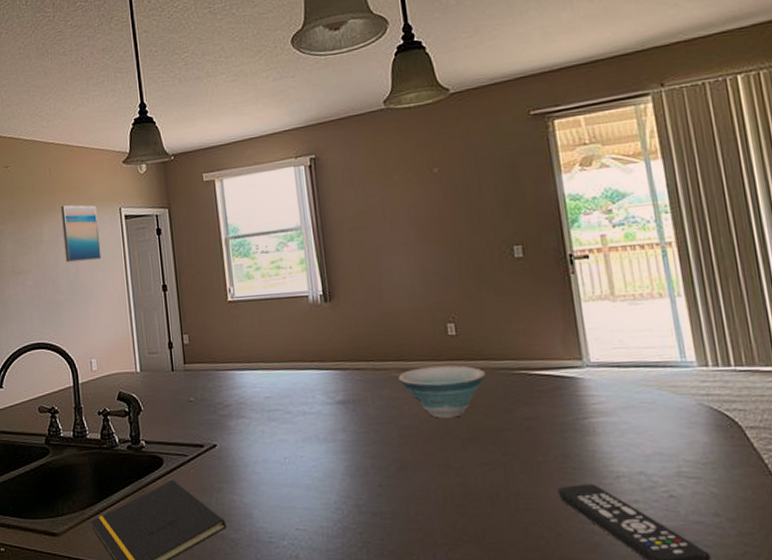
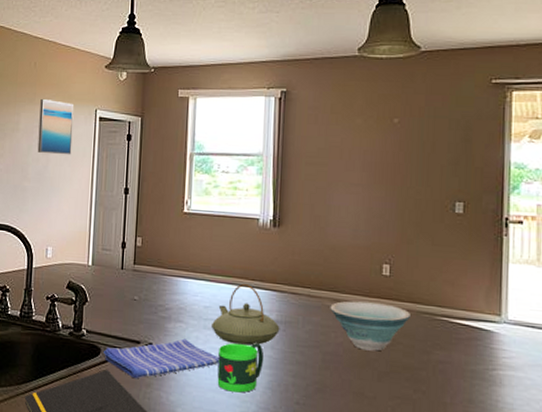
dish towel: none [166,435,291,485] -> present [103,338,220,379]
teapot: none [275,367,349,433] -> present [210,284,280,346]
mug: none [287,427,337,484] -> present [217,342,263,393]

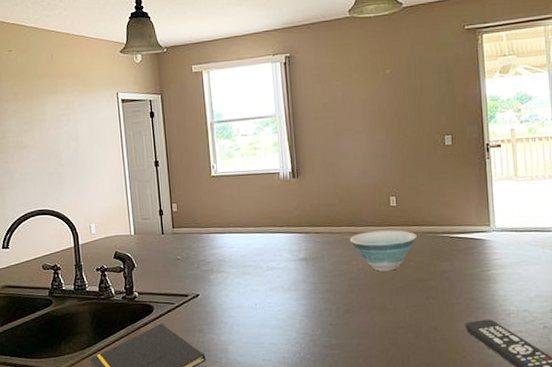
wall art: present [37,98,74,155] -> none [62,88,100,139]
dish towel: present [103,338,220,379] -> none [156,286,261,327]
teapot: present [210,284,280,346] -> none [248,231,309,284]
mug: present [217,342,263,393] -> none [258,279,298,324]

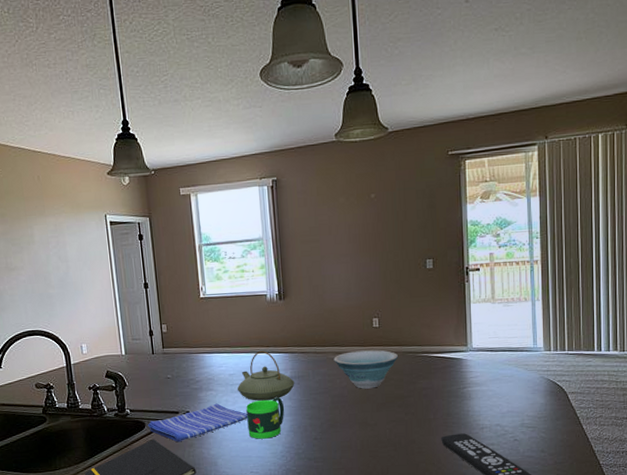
dish towel: none [156,286,261,327] -> present [147,403,248,443]
teapot: none [248,231,309,284] -> present [237,351,295,401]
mug: none [258,279,298,324] -> present [246,396,284,439]

